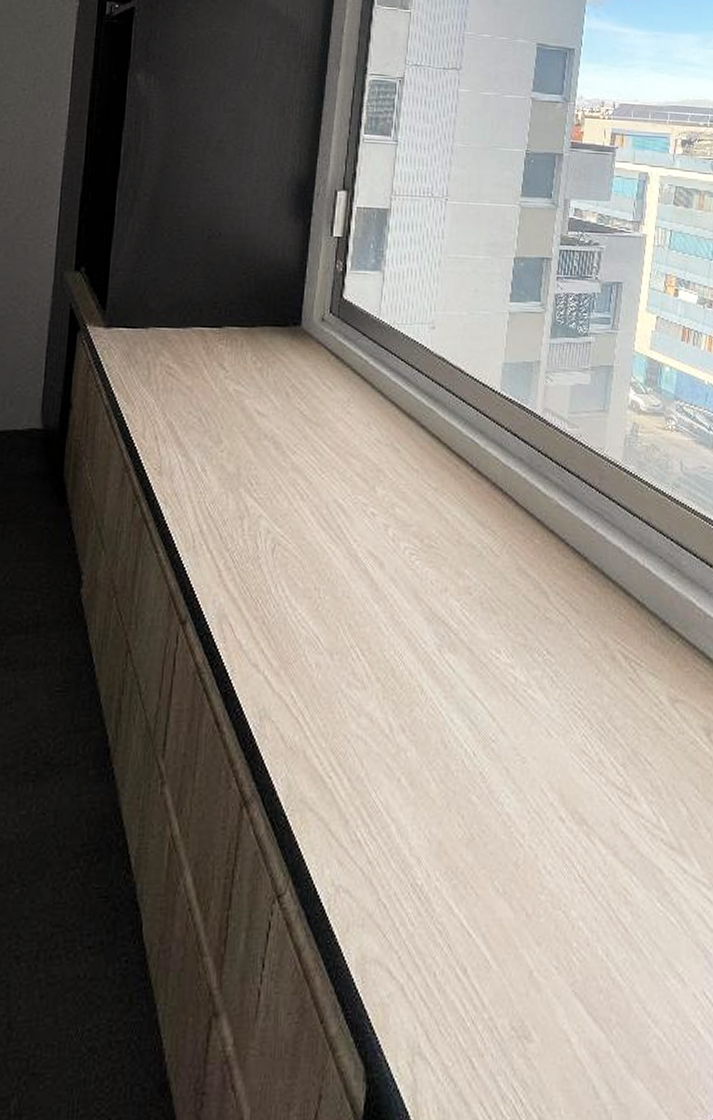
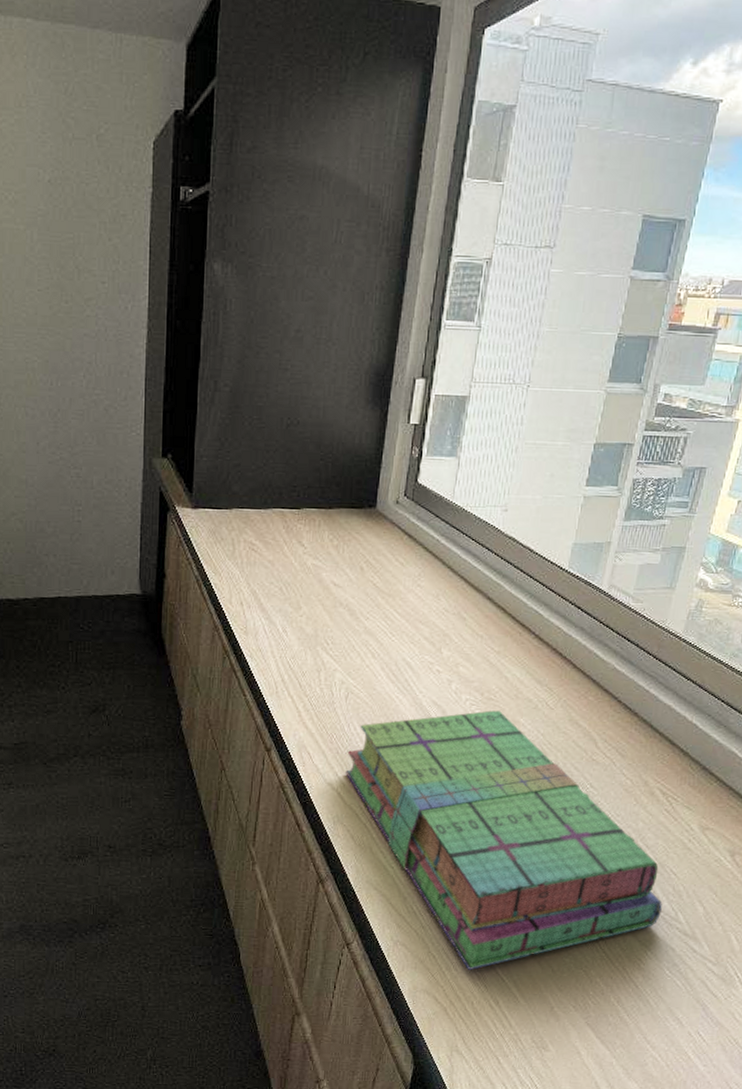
stack of books: none [273,560,642,924] -> present [345,710,662,971]

